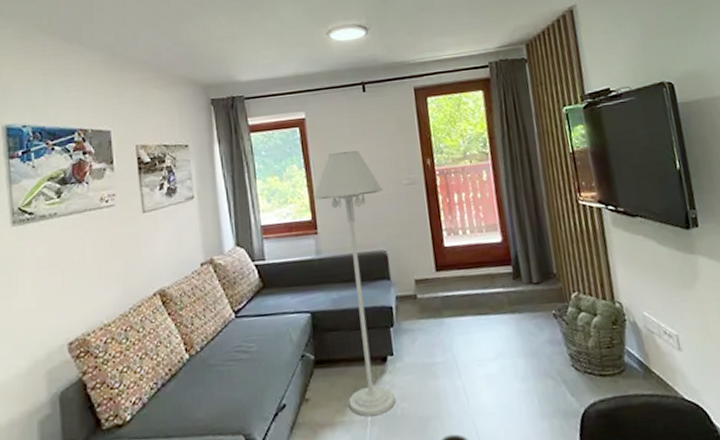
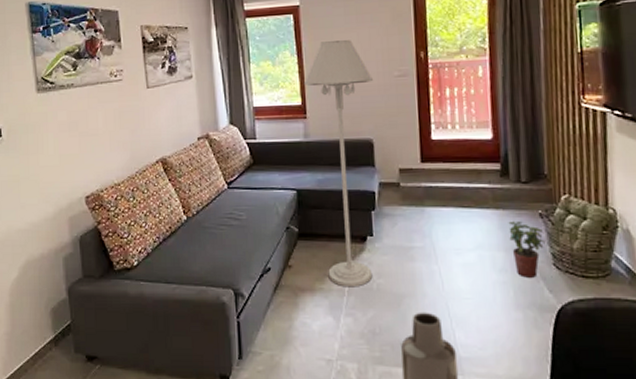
potted plant: none [525,324,562,383] -> present [508,220,545,278]

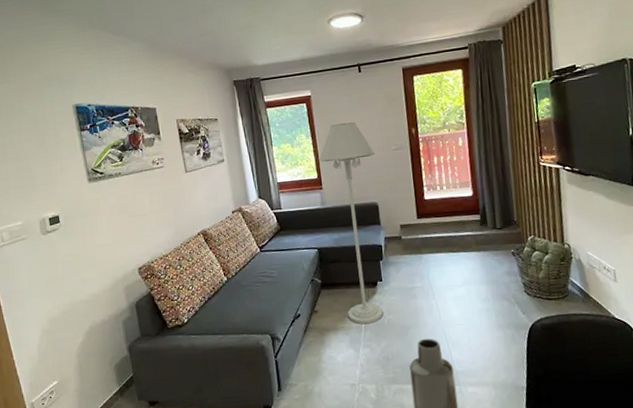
potted plant: present [508,220,545,278] -> none [488,259,518,304]

